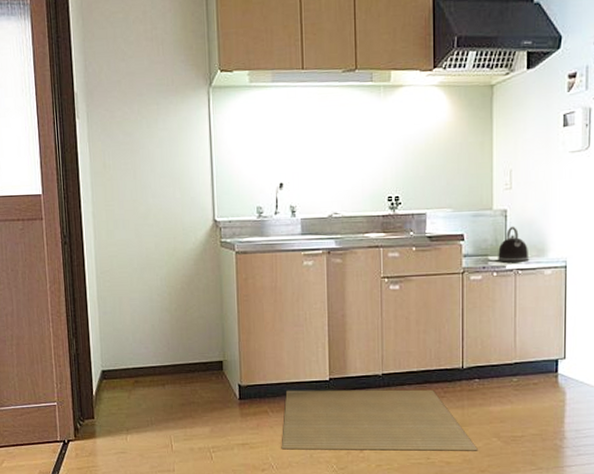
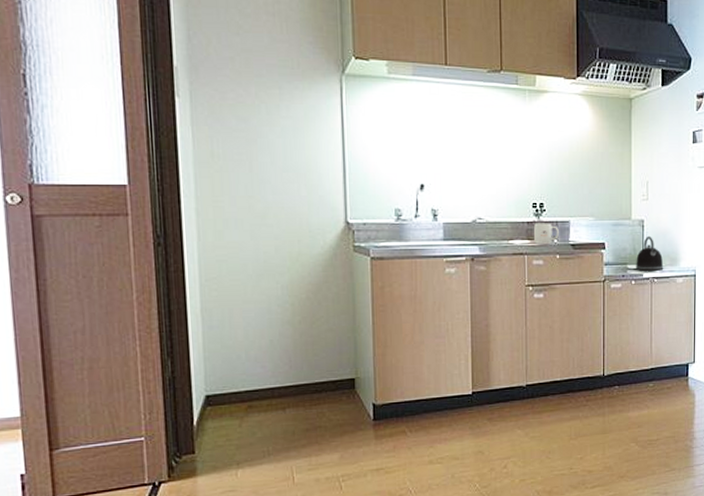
doormat: present [281,389,479,451] -> none [420,398,619,471]
mug: none [388,215,415,238] -> present [533,223,559,245]

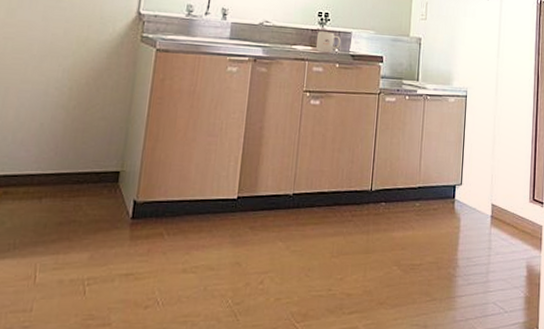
kettle: present [635,235,664,272] -> none [410,53,437,89]

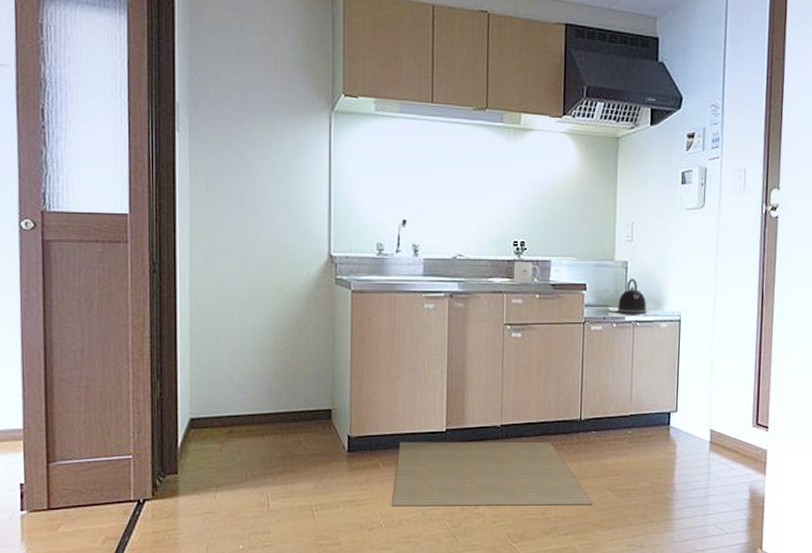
doormat: none [172,209,380,281] -> present [391,441,594,507]
kettle: none [410,53,437,89] -> present [617,278,647,315]

